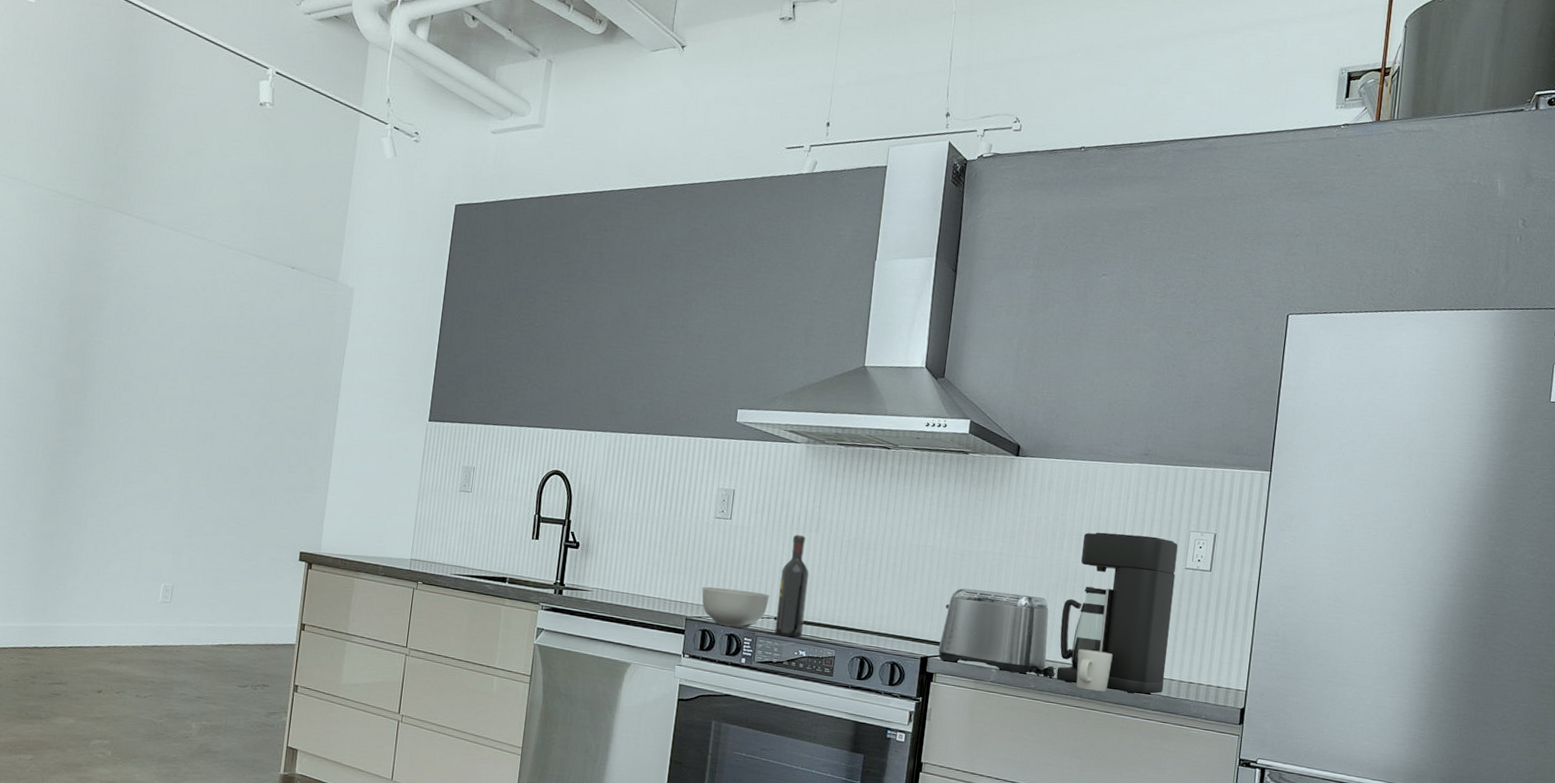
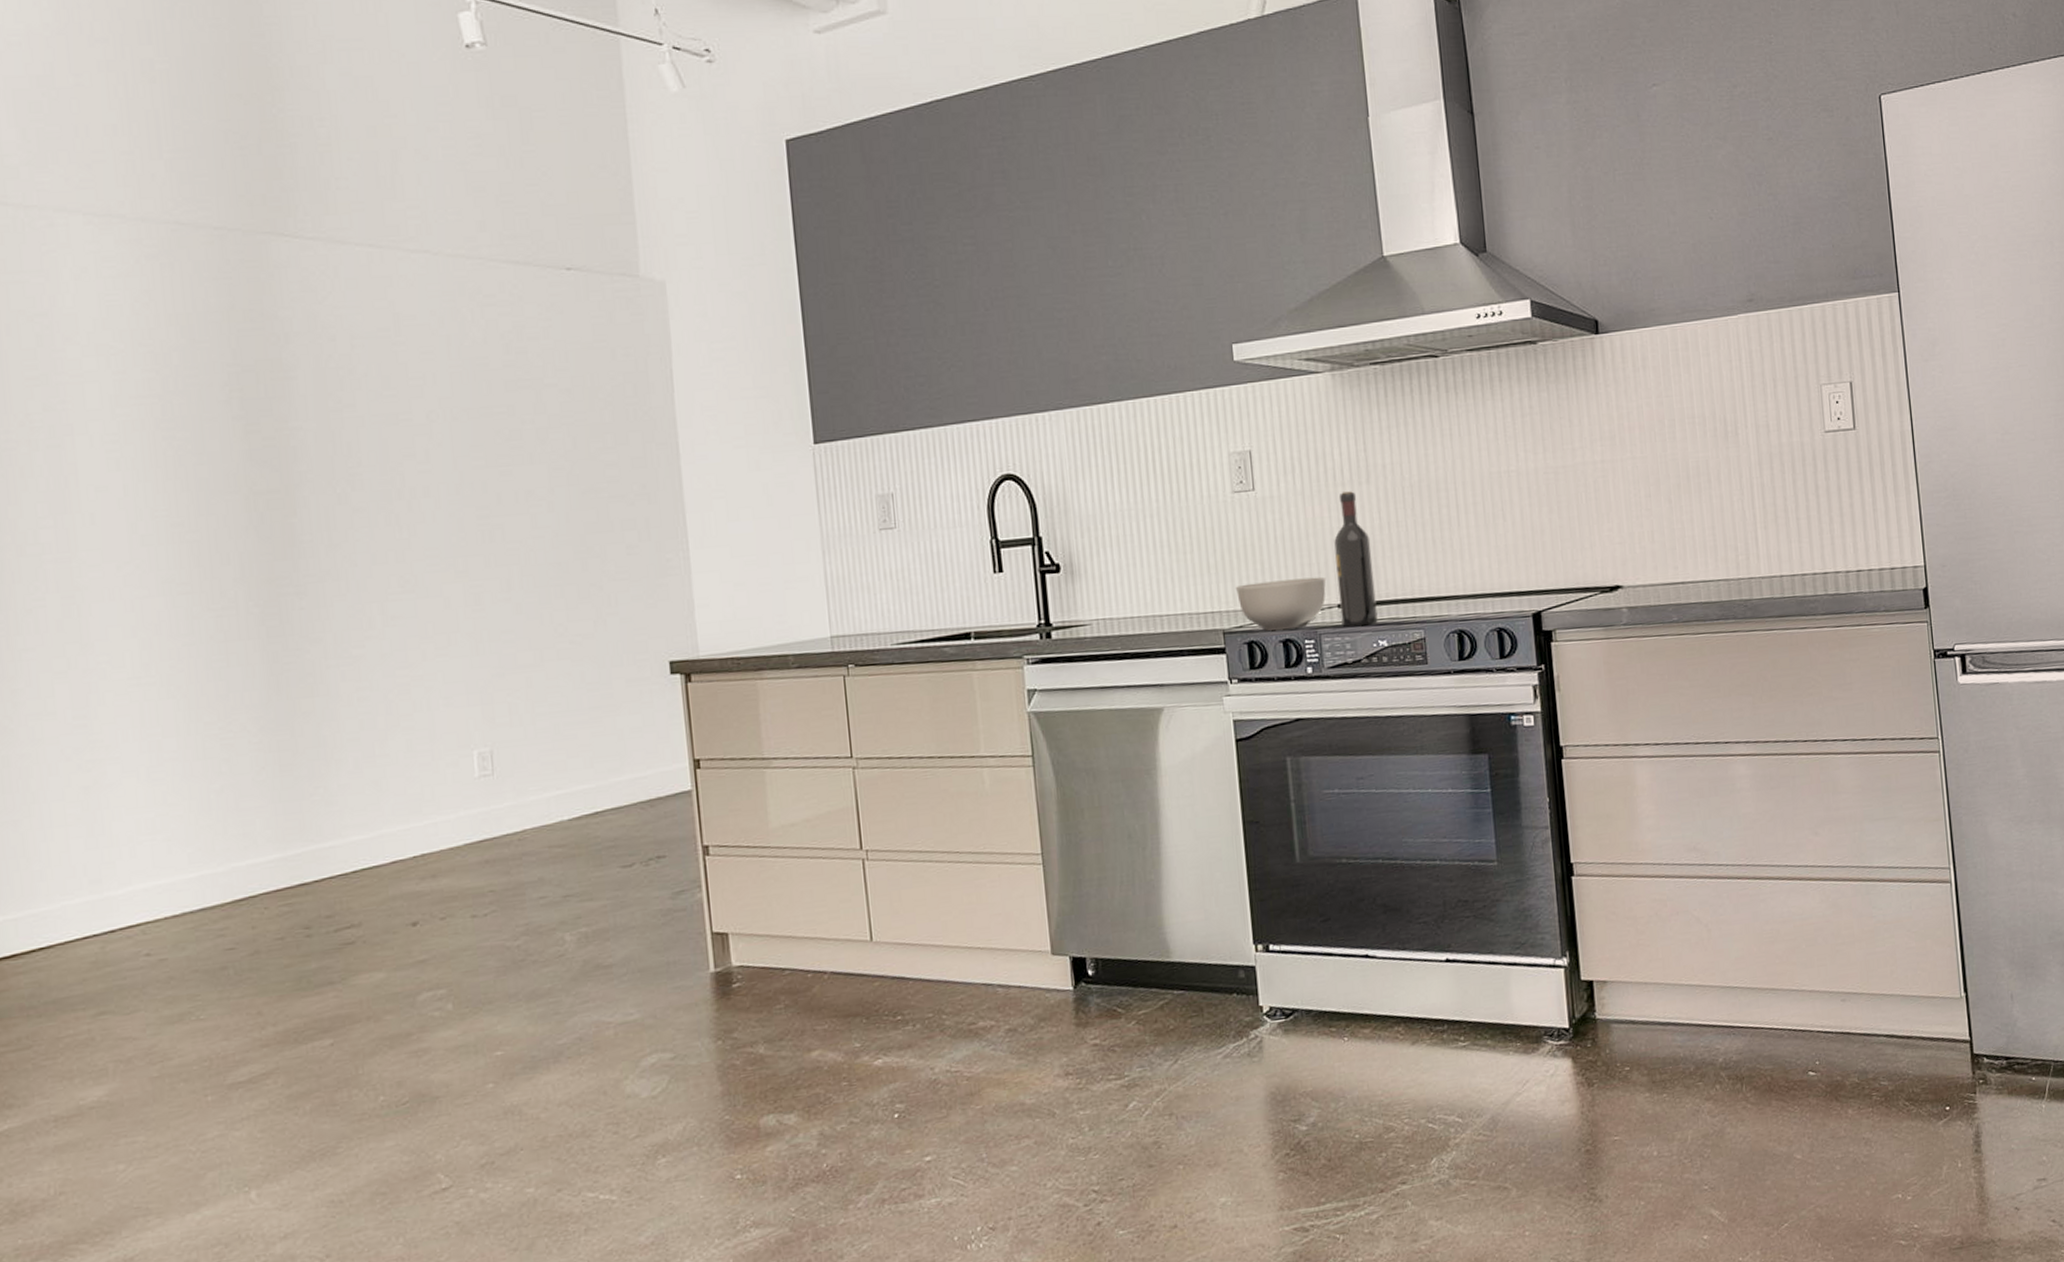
toaster: present [937,588,1056,678] -> none [1549,504,1699,613]
coffee maker: present [1056,532,1178,695] -> none [1691,400,1830,605]
mug: present [1076,649,1113,692] -> none [1720,555,1764,609]

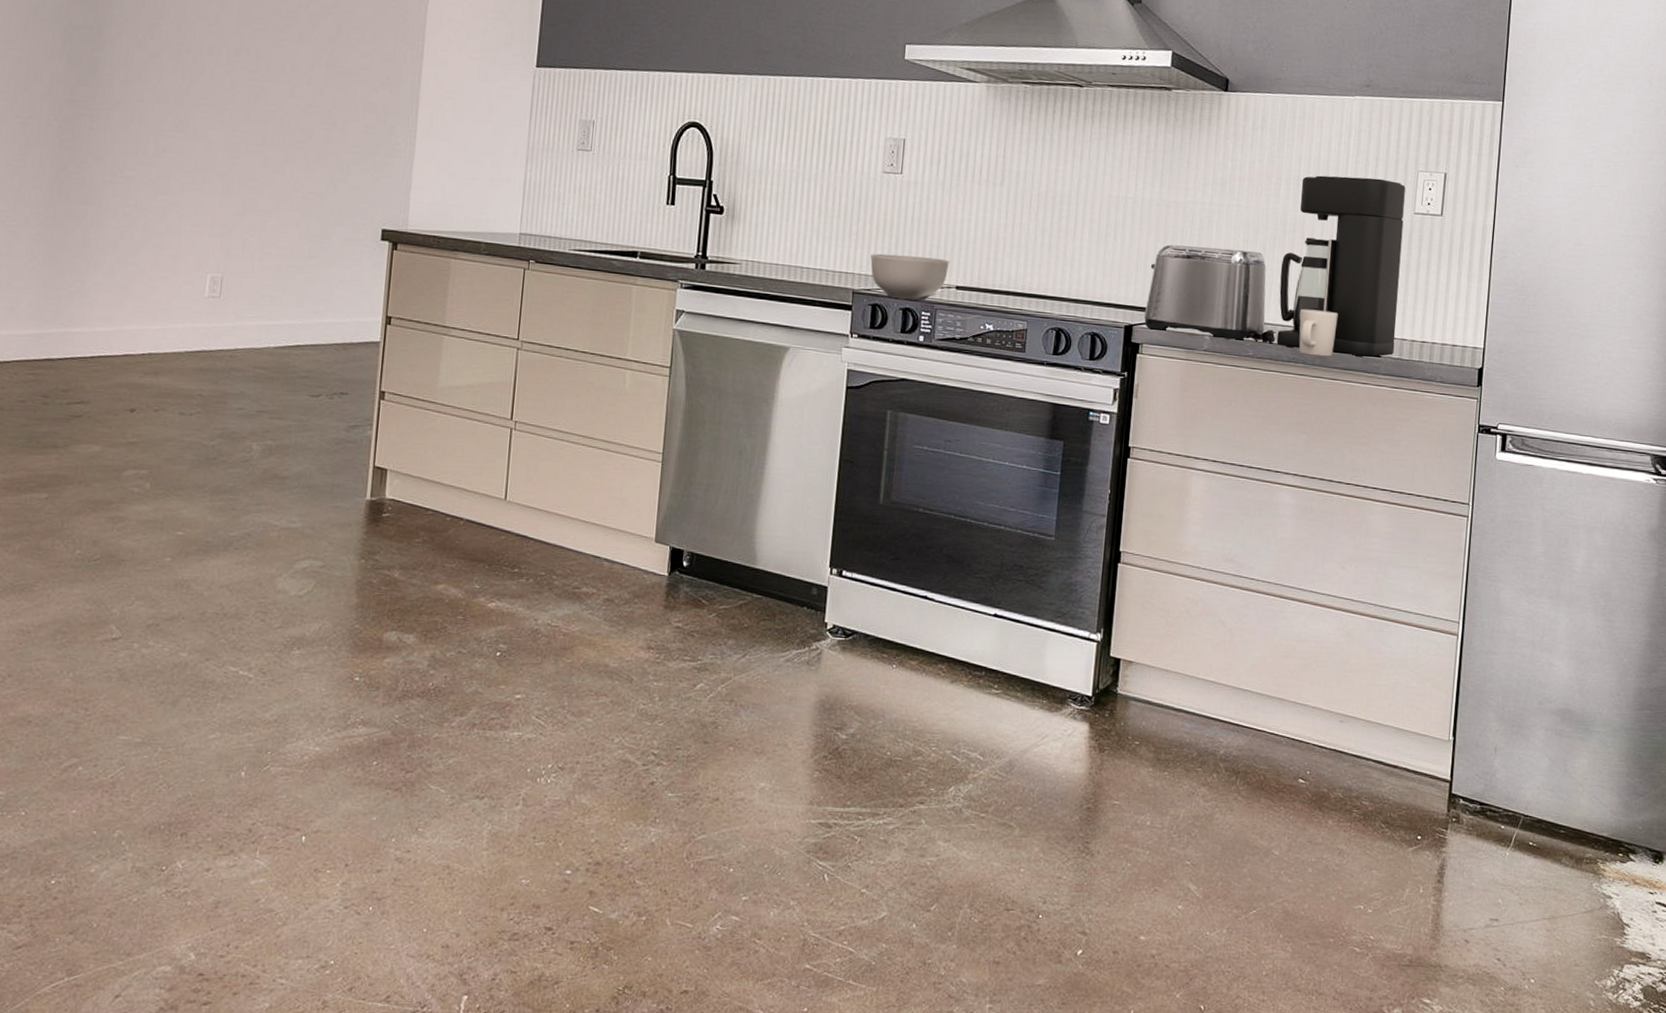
wine bottle: present [1334,491,1378,627] -> none [956,189,995,310]
toaster: none [1549,504,1699,613] -> present [1143,245,1276,343]
coffee maker: none [1691,400,1830,605] -> present [1276,175,1406,358]
mug: none [1720,555,1764,609] -> present [1299,309,1338,357]

